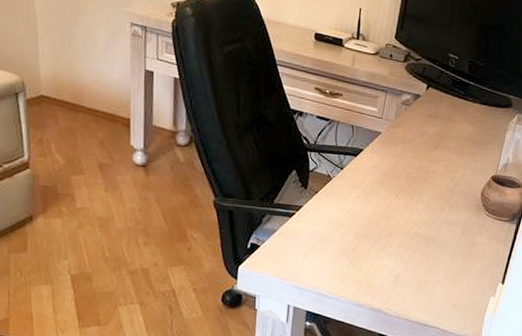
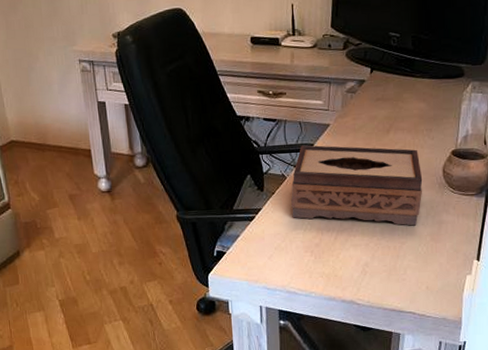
tissue box: none [332,148,462,243] -> present [291,145,423,226]

